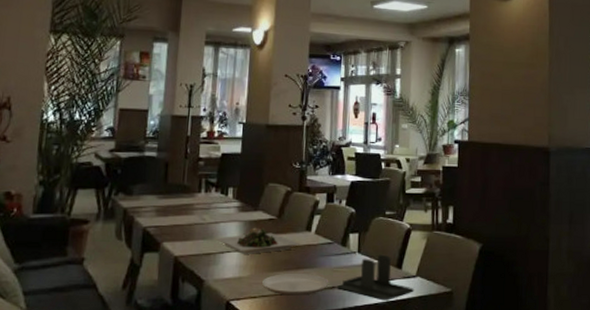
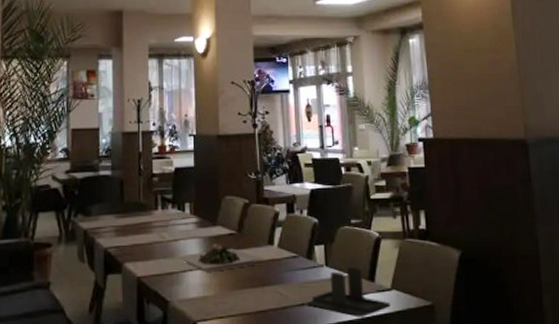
plate: present [262,272,329,296] -> none [228,289,298,315]

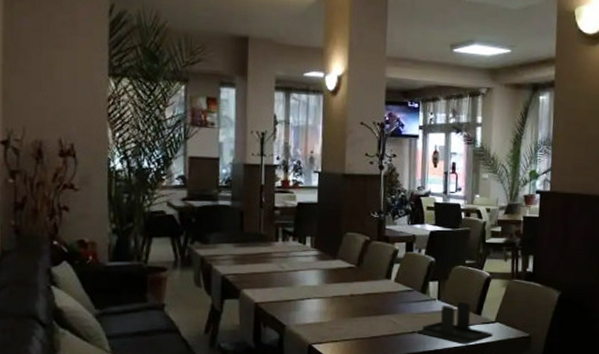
salad: present [176,243,264,272] -> none [295,275,381,301]

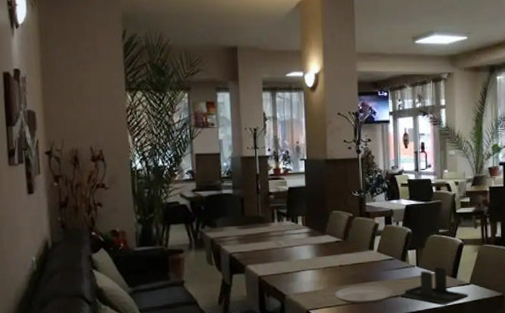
plate: none [343,318,409,340] -> present [335,285,393,304]

